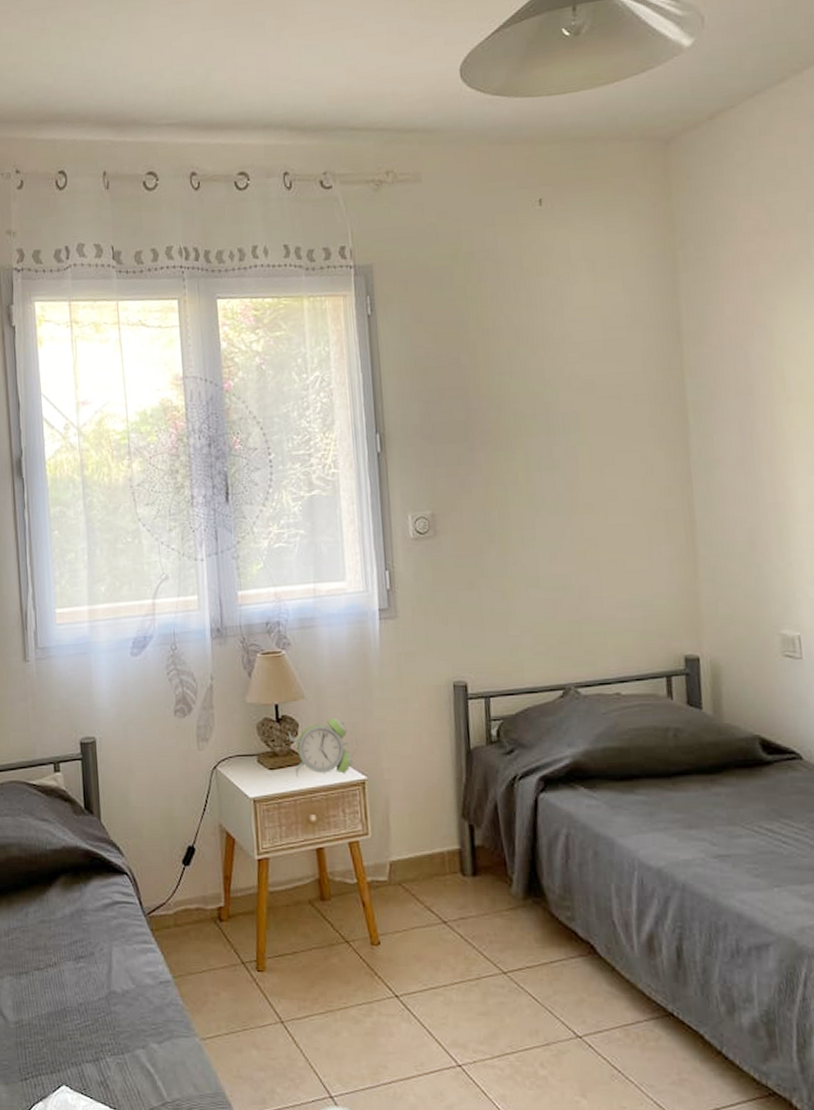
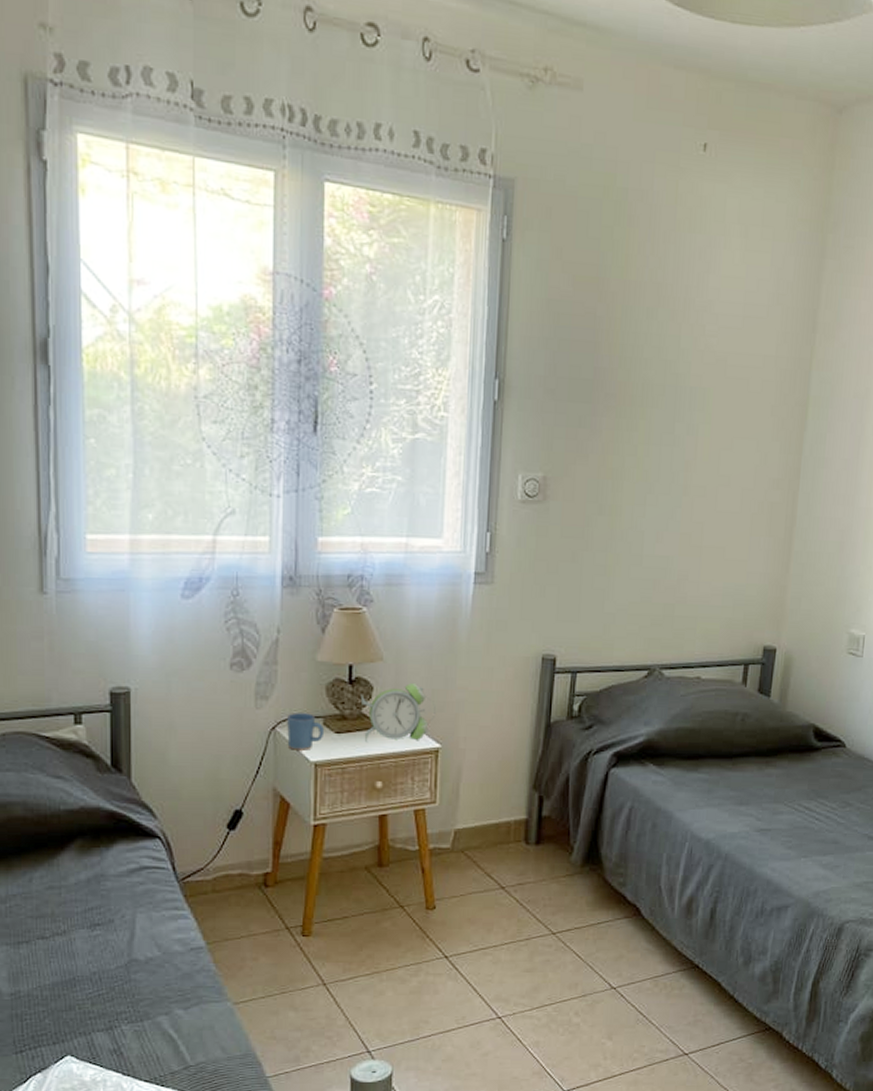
mug: none [226,752,260,788] -> present [287,713,325,750]

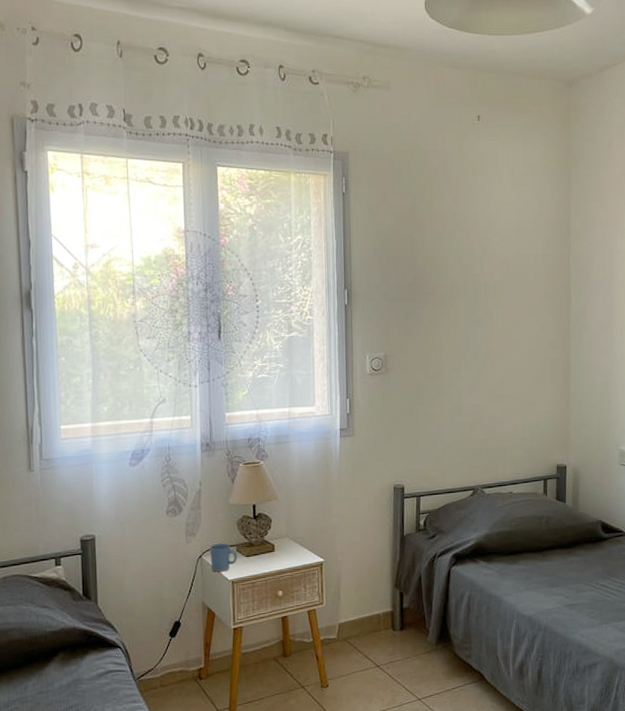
alarm clock: present [360,682,436,743] -> none [262,514,318,562]

